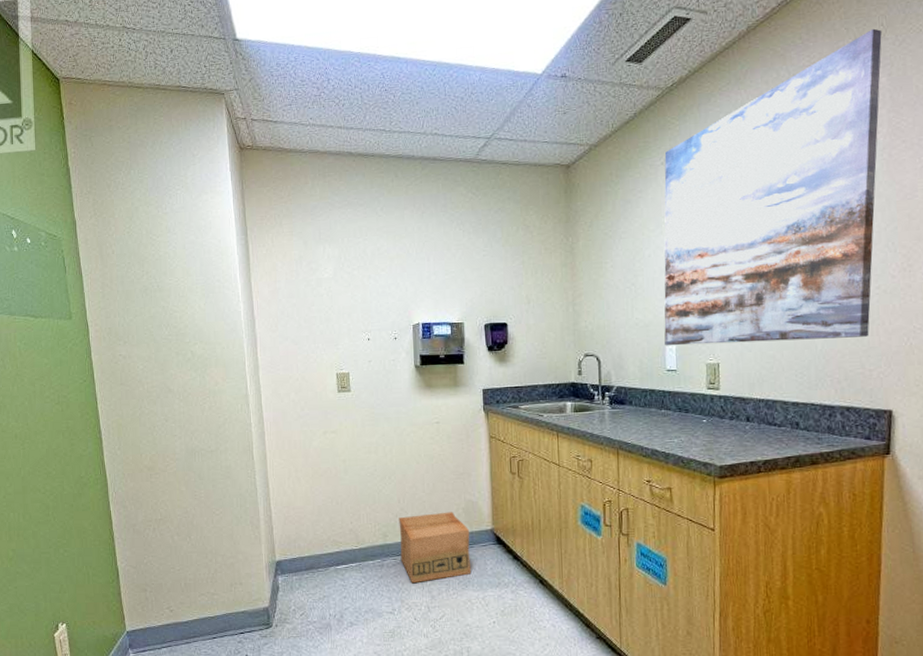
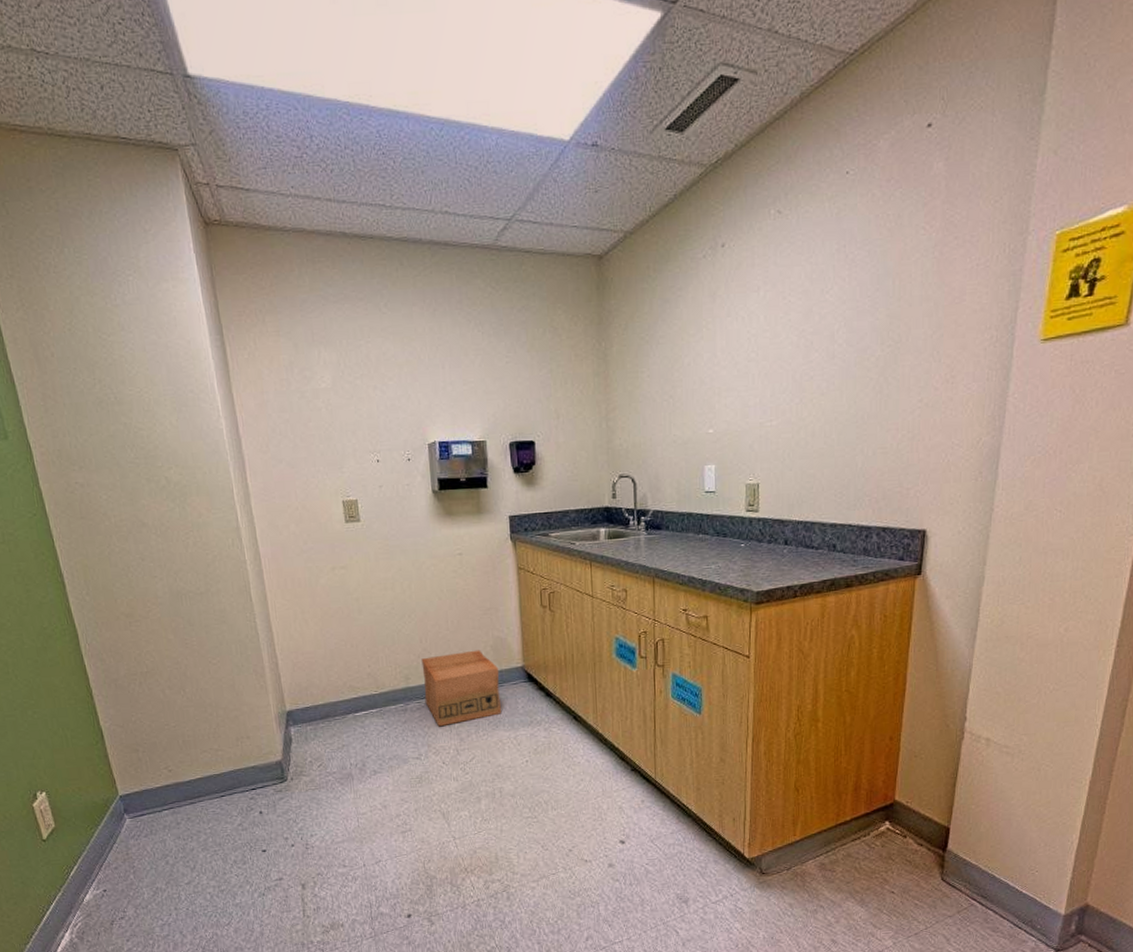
wall art: present [664,28,882,345] -> none [703,102,942,464]

